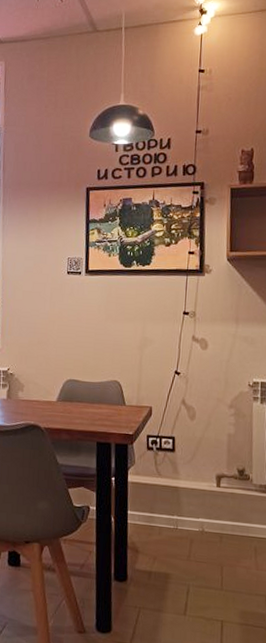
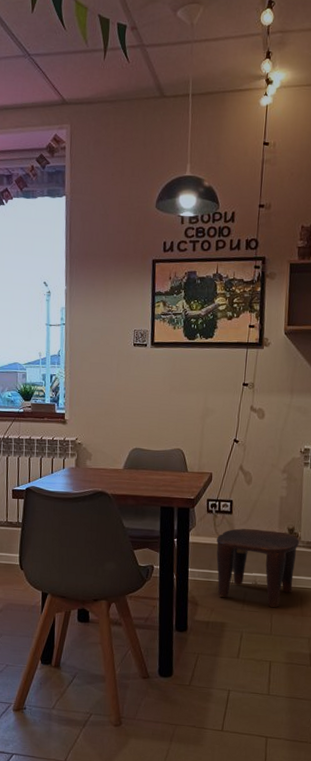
stool: none [158,468,251,559] -> present [216,528,299,608]

